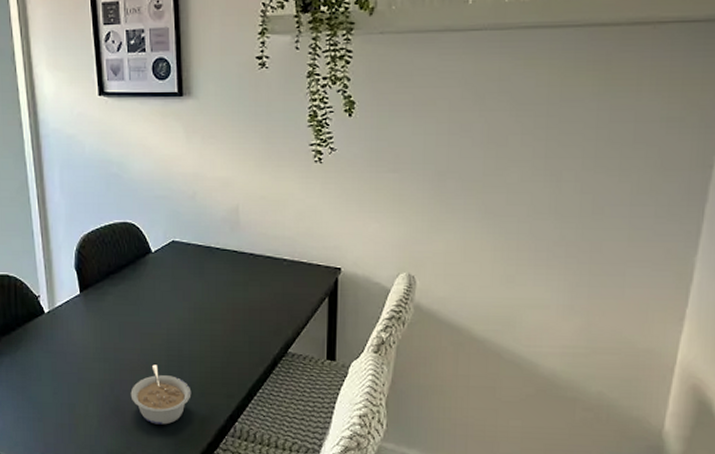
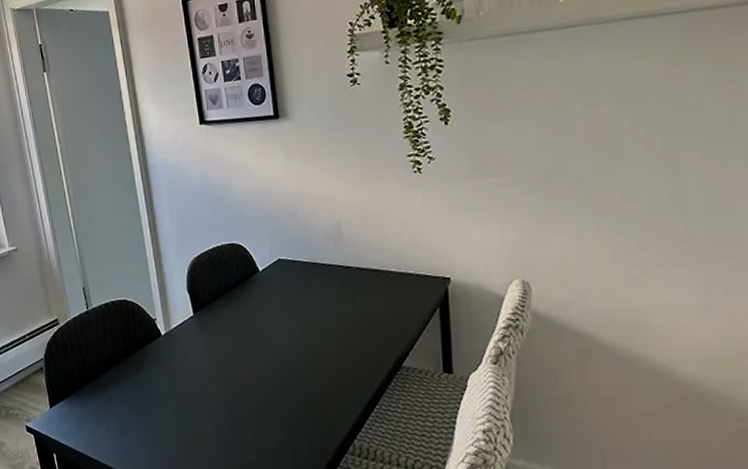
legume: present [130,364,192,425] -> none [247,383,308,444]

